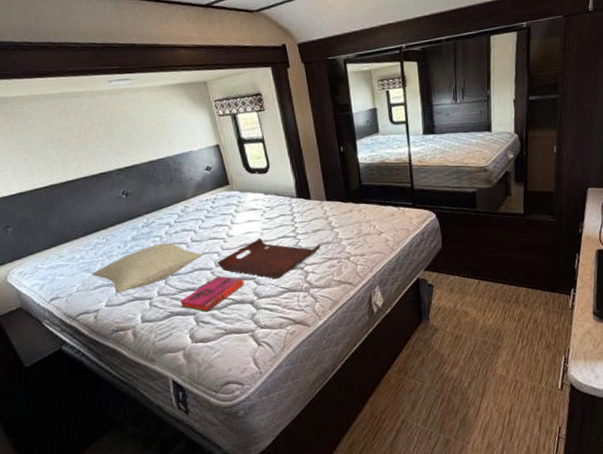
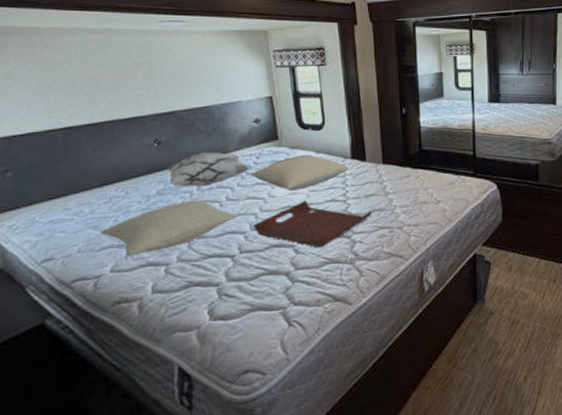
decorative pillow: none [136,200,208,232] -> present [166,152,251,187]
hardback book: present [179,276,245,312] -> none [202,241,281,283]
pillow: none [209,196,296,230] -> present [250,154,349,190]

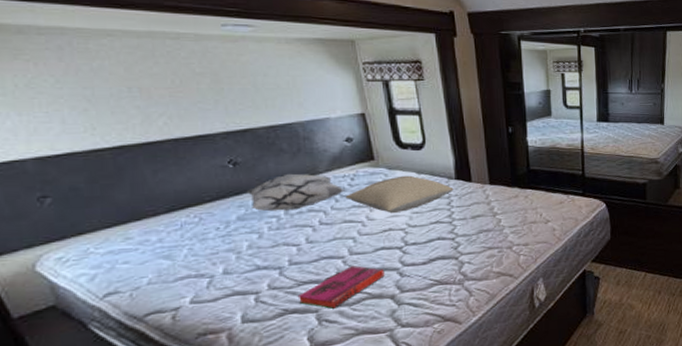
pillow: present [101,200,238,256] -> none [173,224,334,286]
hardback book: none [202,241,281,283] -> present [297,265,385,309]
serving tray: present [254,200,372,248] -> none [352,222,480,270]

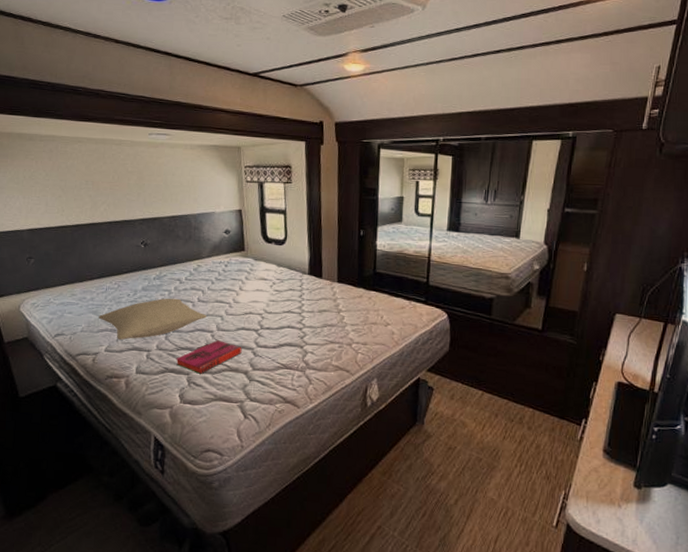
pillow: none [173,224,334,286] -> present [98,298,207,340]
decorative pillow: present [246,173,345,212] -> none [150,256,220,287]
pillow: present [345,175,454,213] -> none [219,266,306,299]

